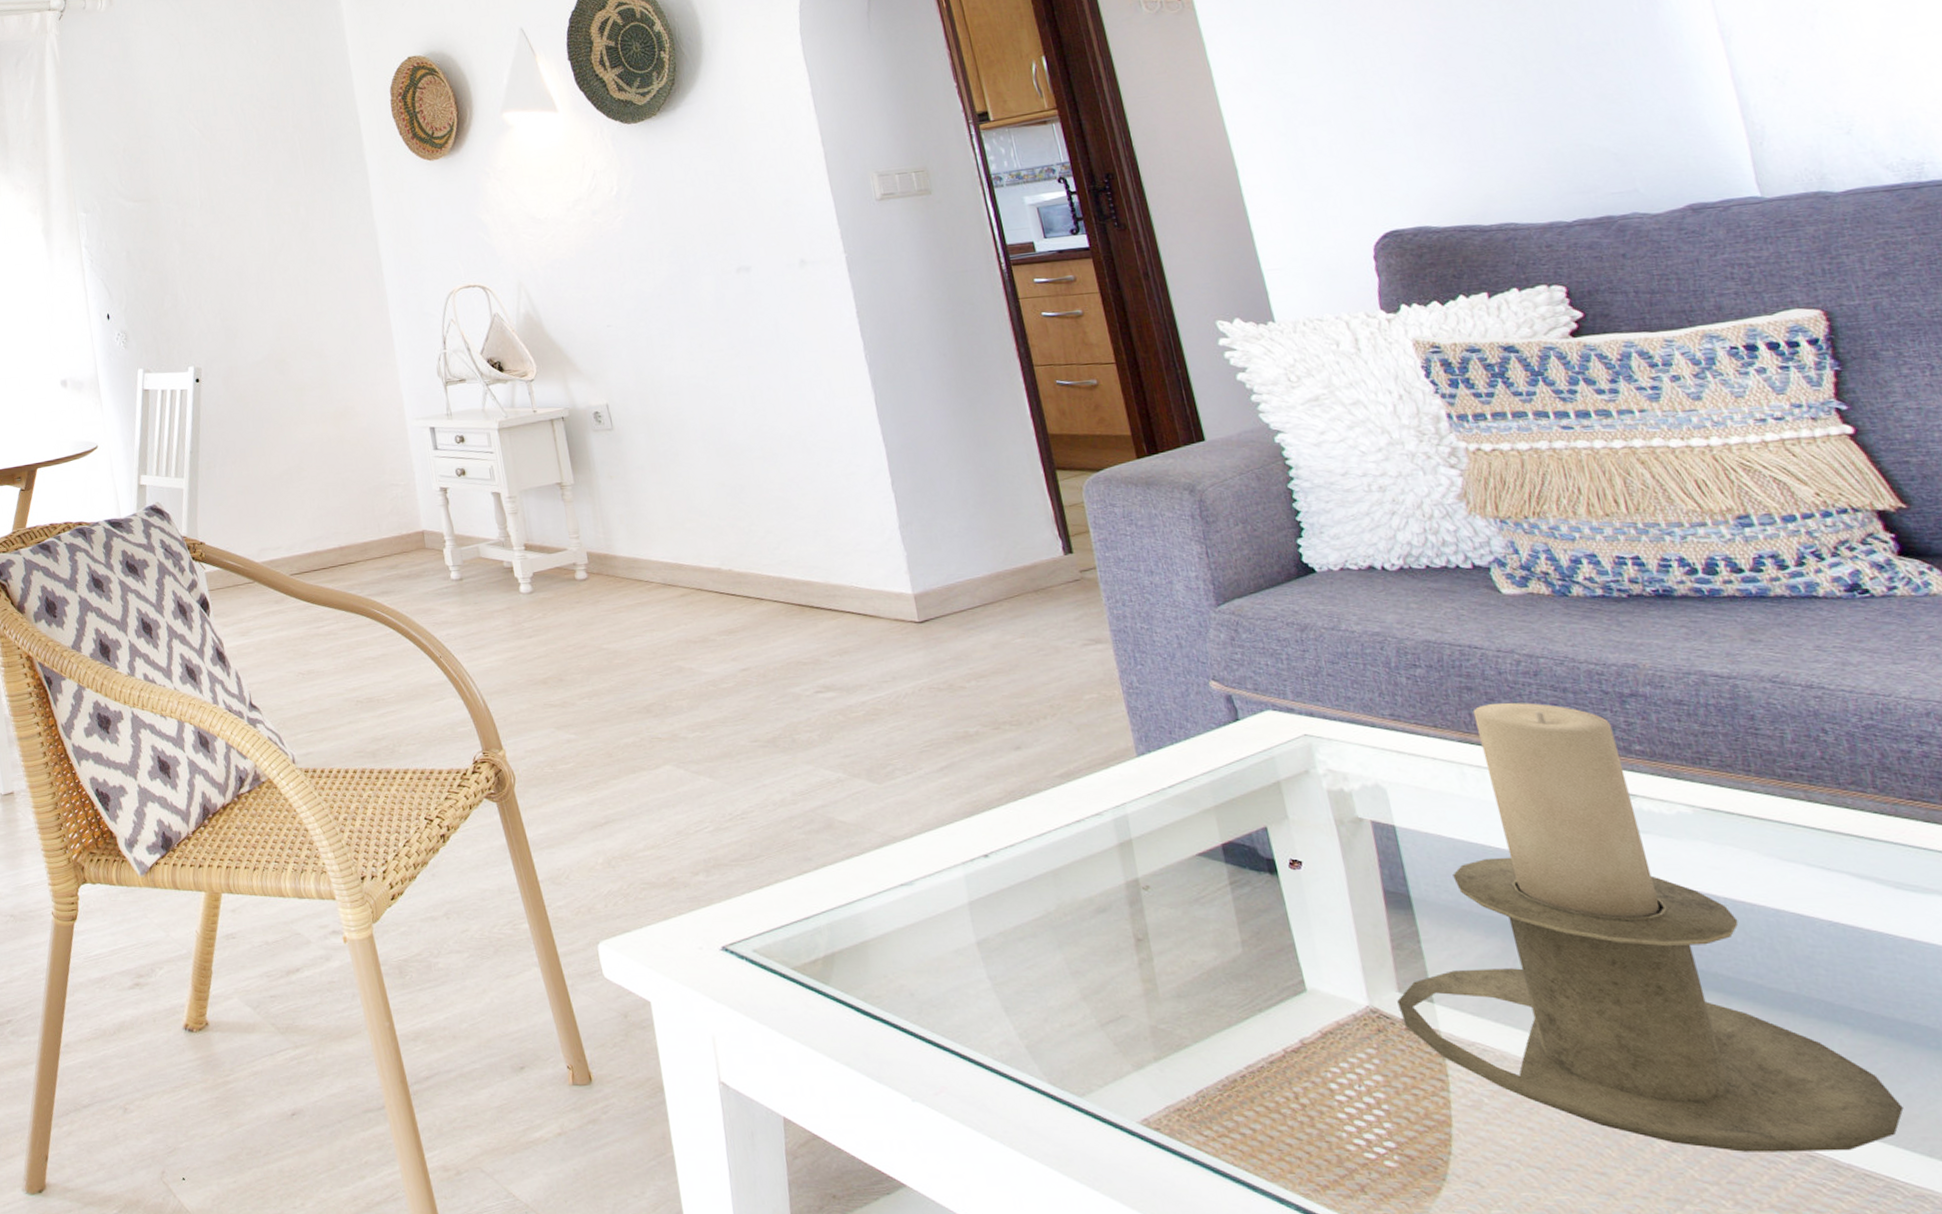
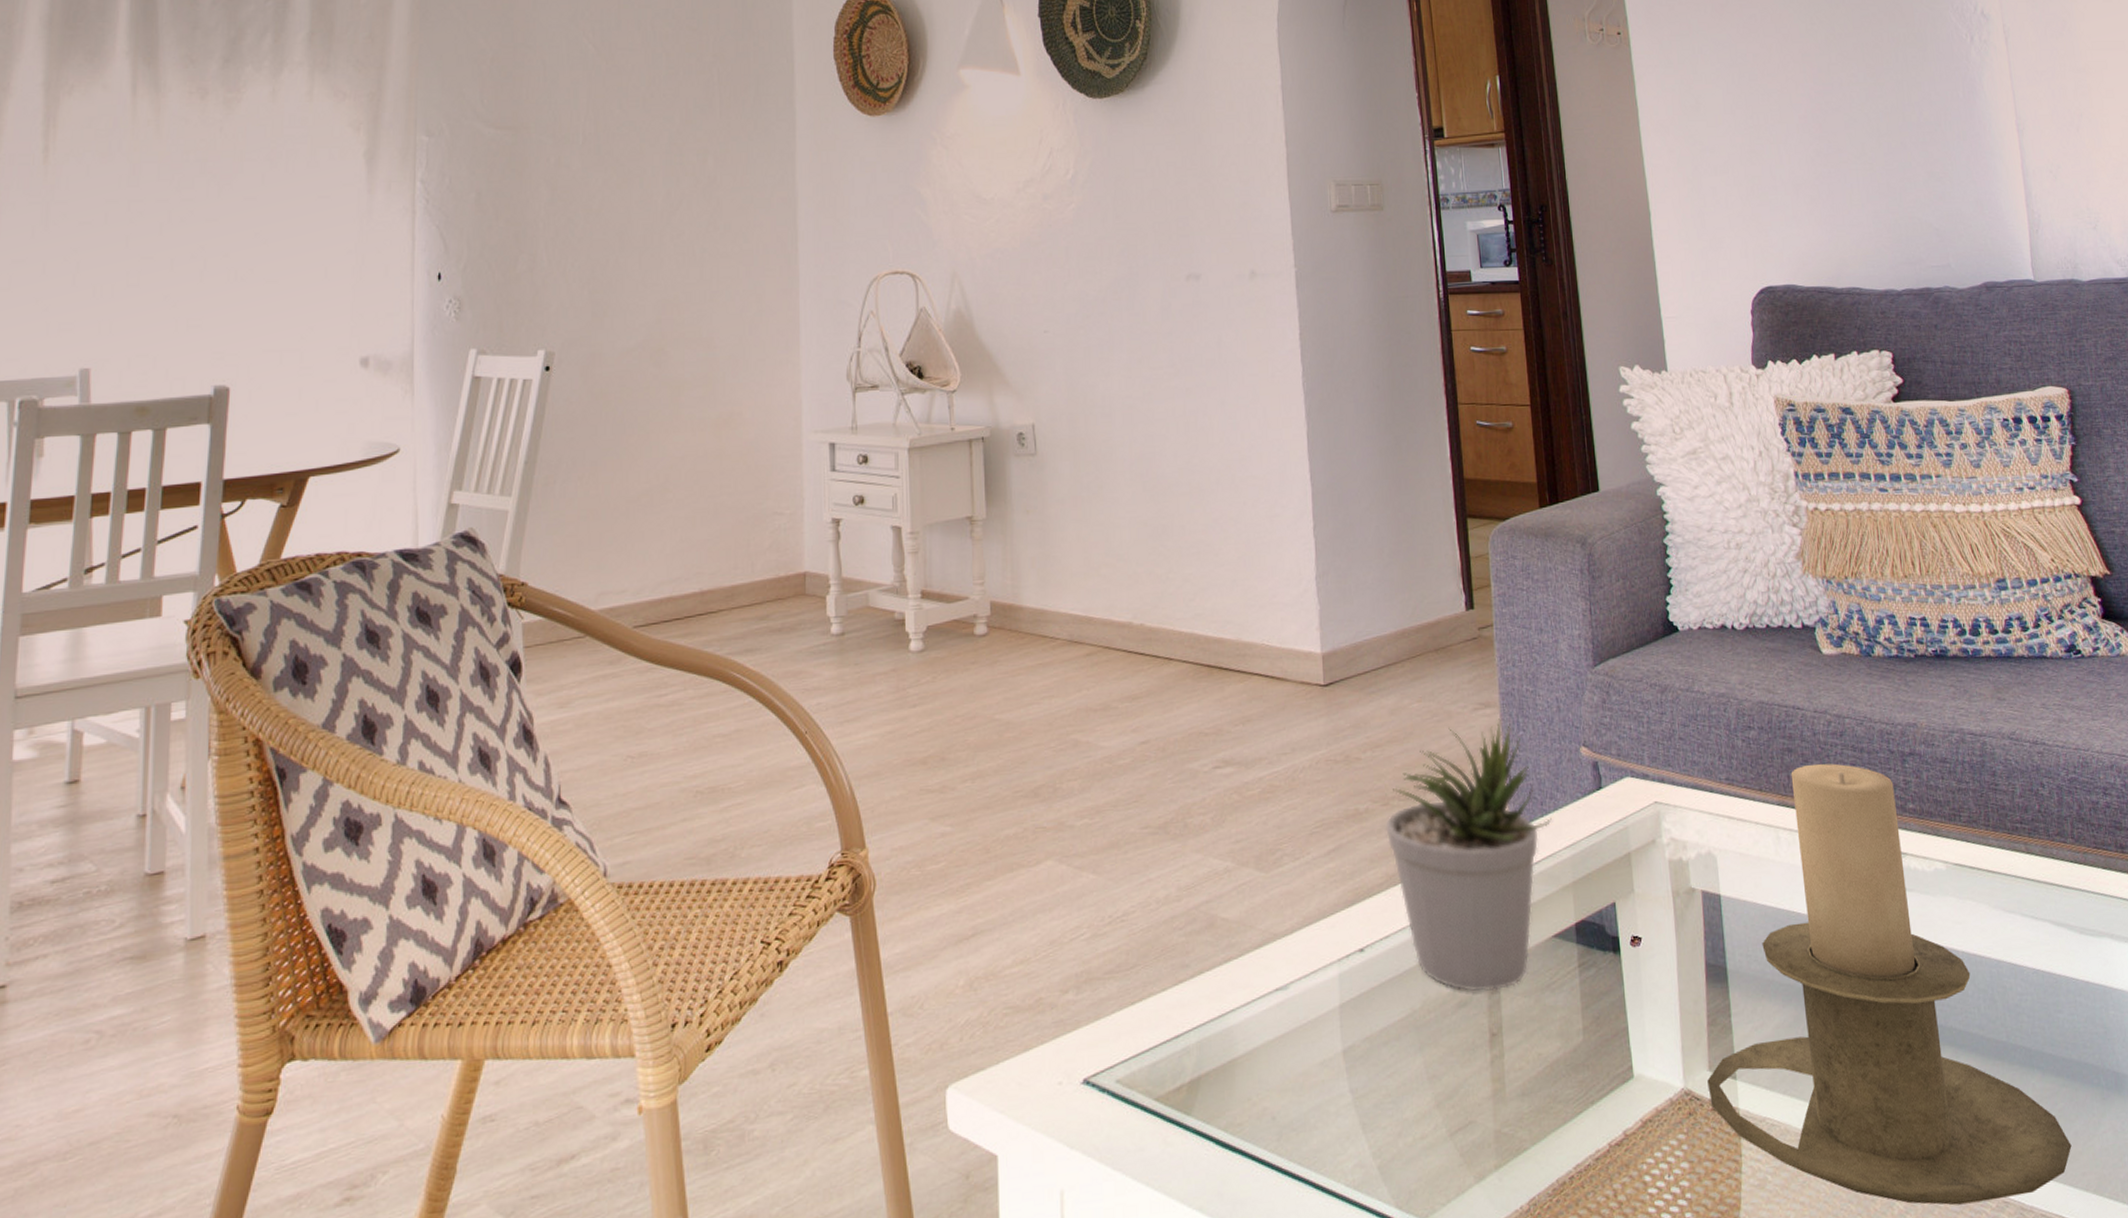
potted plant: none [998,653,1184,901] -> present [1385,718,1552,992]

